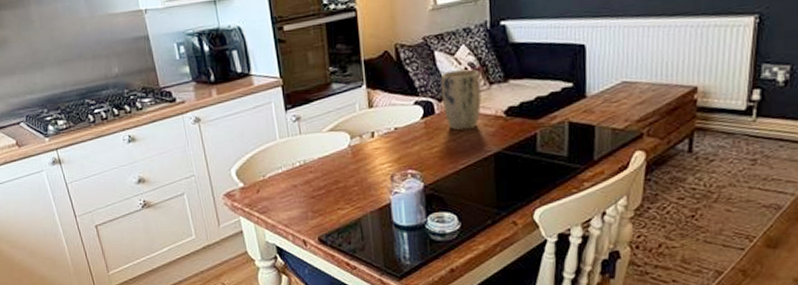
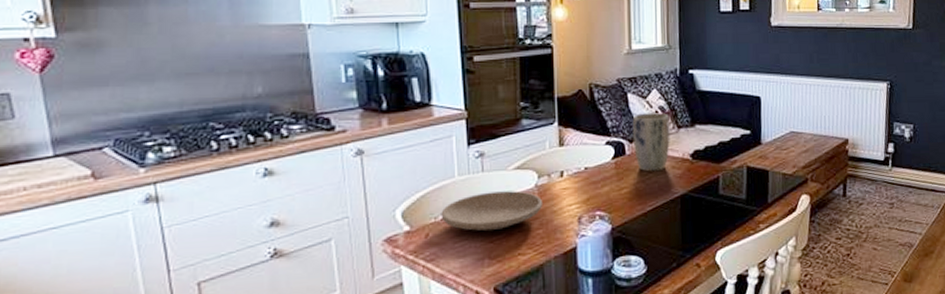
plate: none [268,151,357,188] -> present [441,190,543,232]

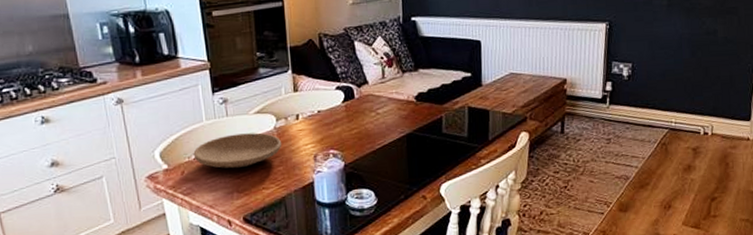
plant pot: present [632,113,670,172] -> none [359,58,396,114]

